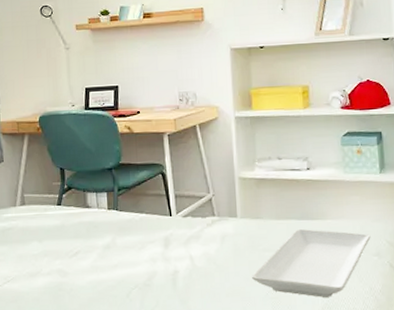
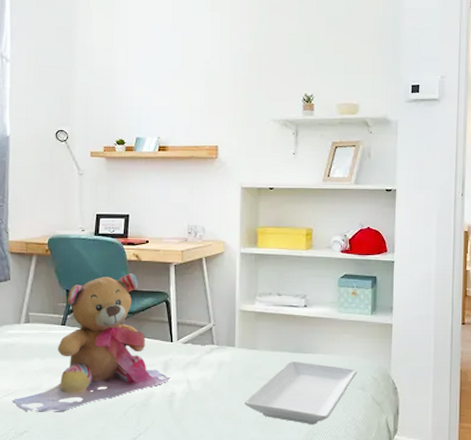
teddy bear: none [12,146,172,299] -> present [12,273,171,412]

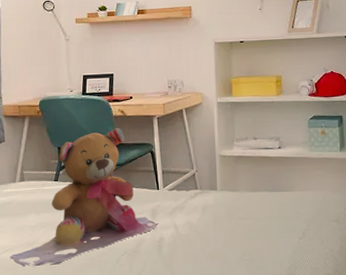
tray: present [244,361,358,424] -> none [229,200,332,259]

